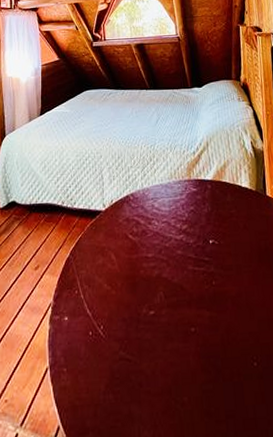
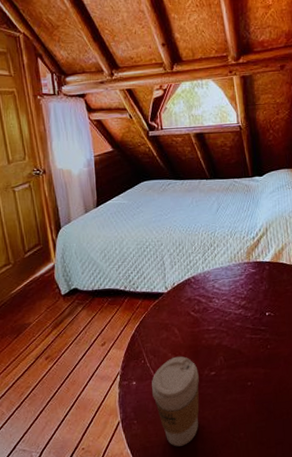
coffee cup: none [85,288,137,409] -> present [152,356,199,447]

